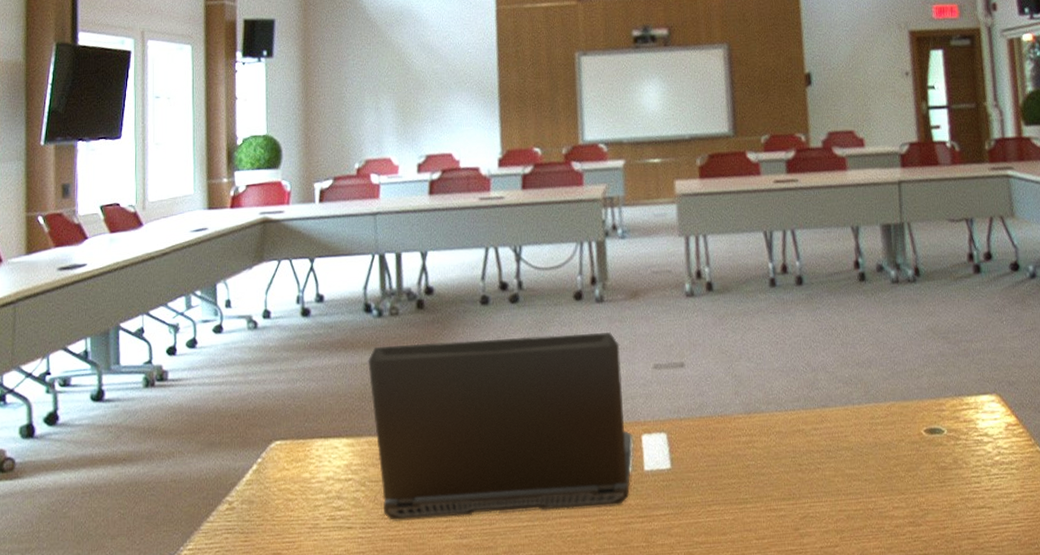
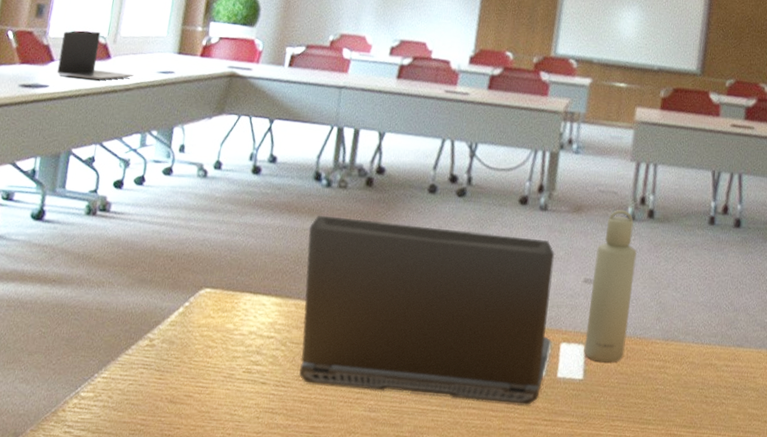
laptop computer: none [92,201,168,253] -> present [56,31,134,81]
bottle: none [661,287,708,448] -> present [584,209,638,363]

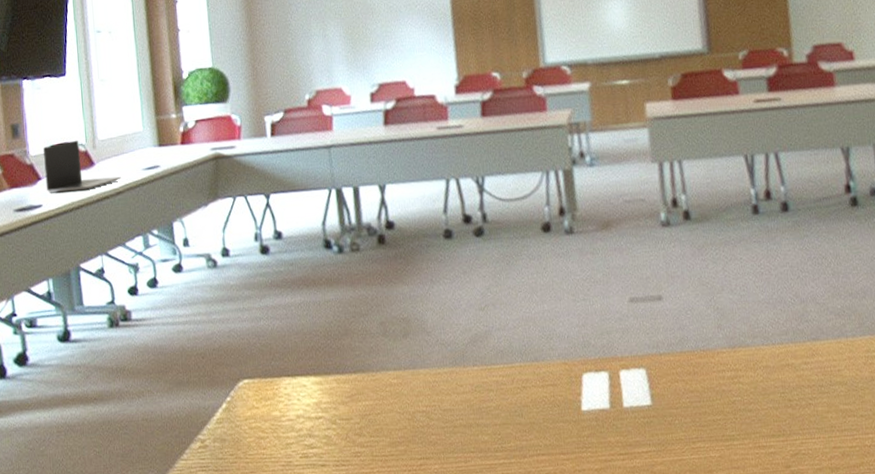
laptop computer: present [299,215,555,405] -> none [331,265,610,457]
bottle: present [584,209,638,363] -> none [636,216,690,383]

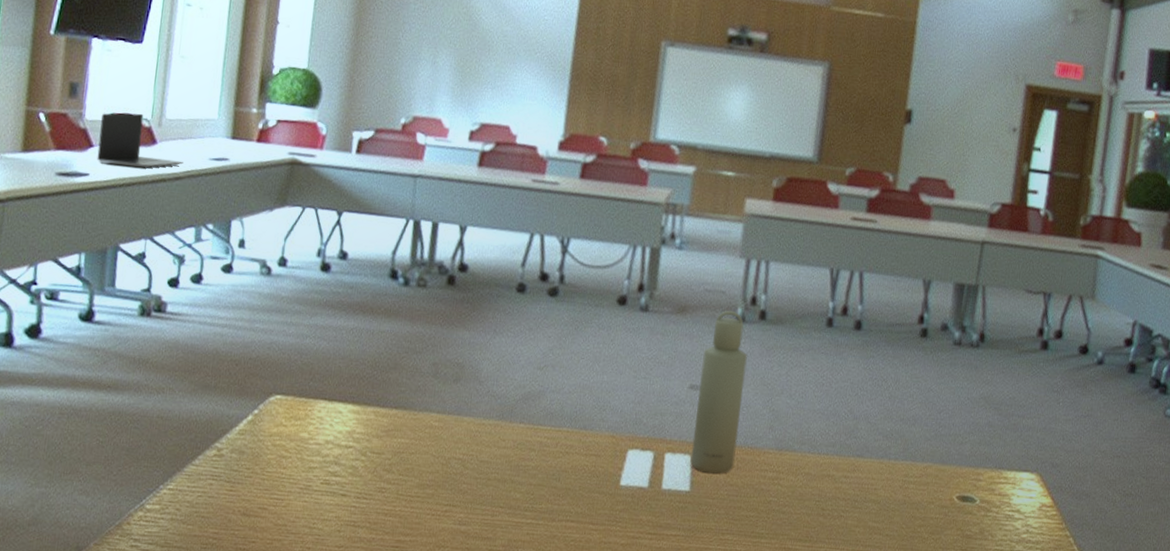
bottle: none [636,216,690,383] -> present [690,310,748,474]

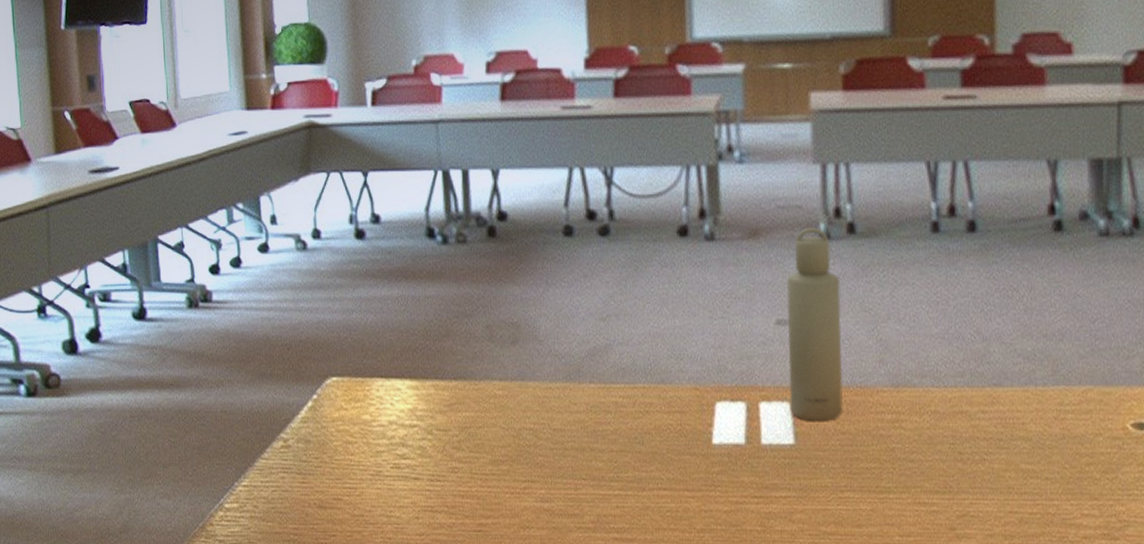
laptop computer: present [97,113,184,169] -> none [121,97,204,155]

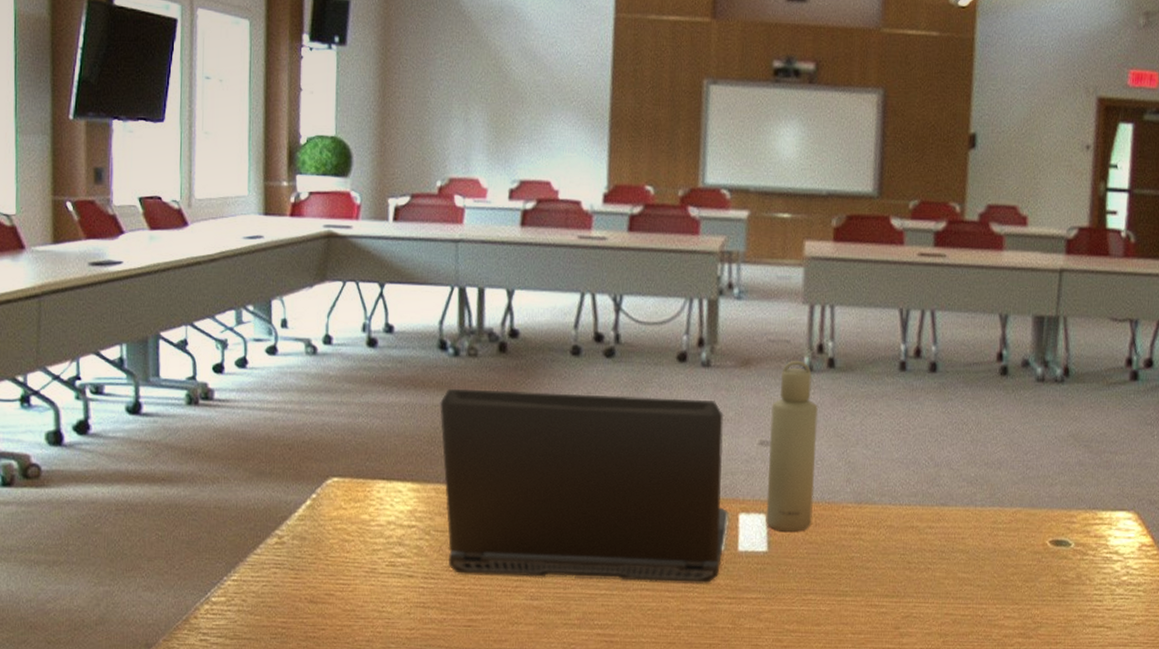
laptop computer: none [432,276,748,480] -> present [440,388,728,583]

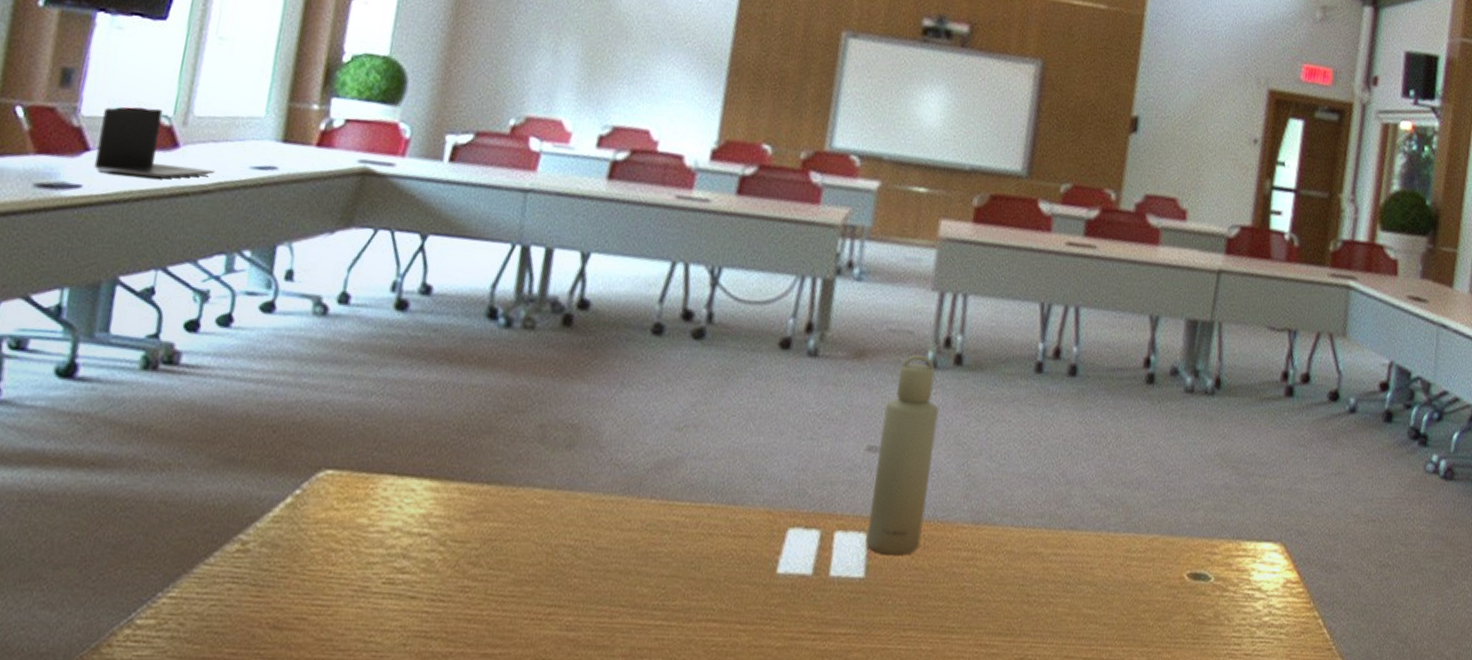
laptop computer: none [129,195,217,252] -> present [94,107,215,179]
laptop computer: present [440,388,728,583] -> none [465,366,828,614]

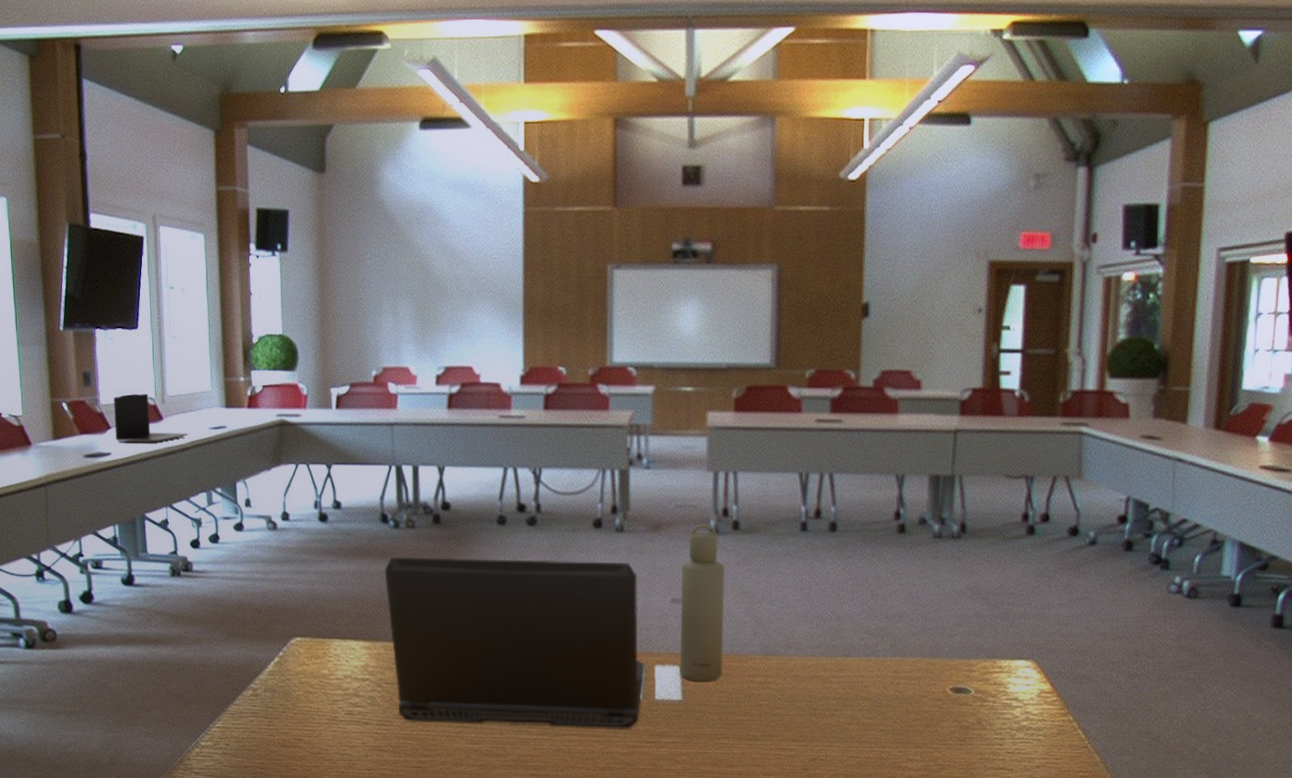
laptop computer: none [465,366,828,614] -> present [384,557,645,728]

